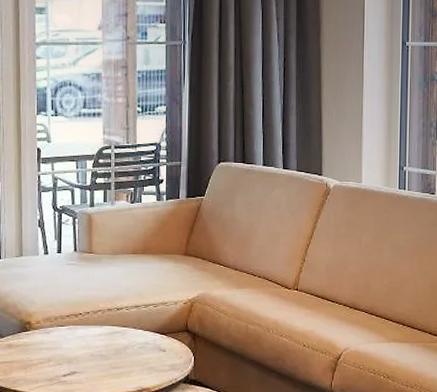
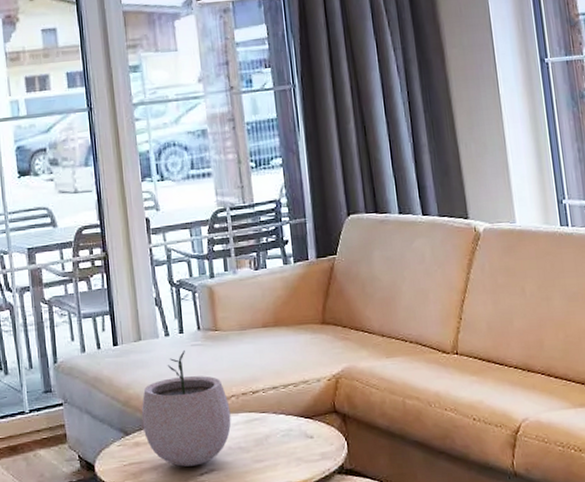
plant pot: none [16,268,96,368] -> present [141,351,231,467]

